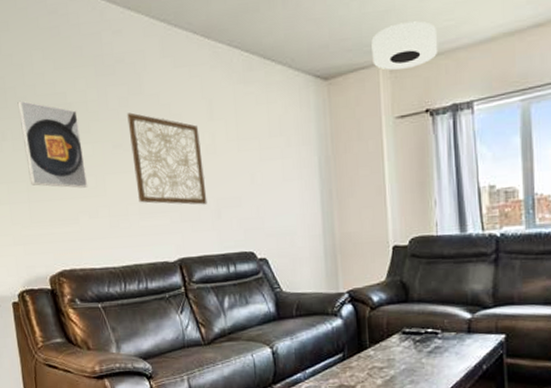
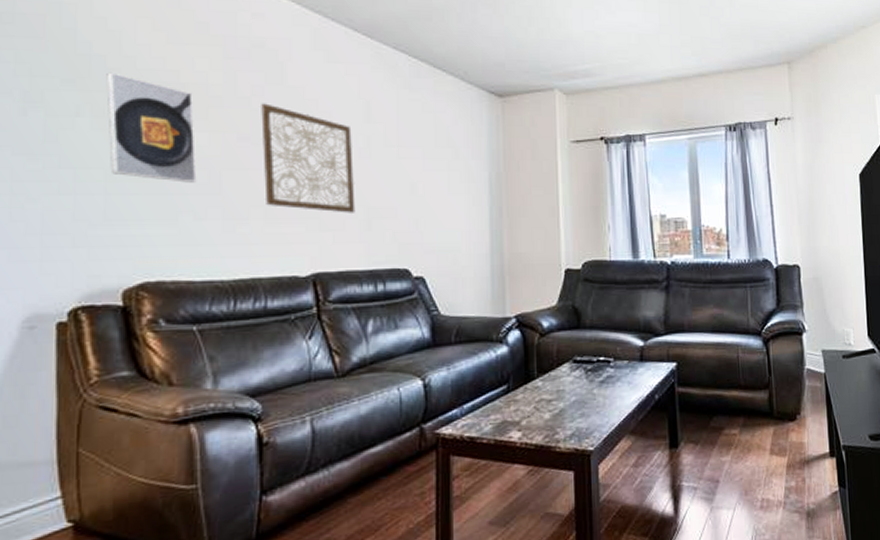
ceiling light: present [371,21,438,70] -> none [549,54,613,97]

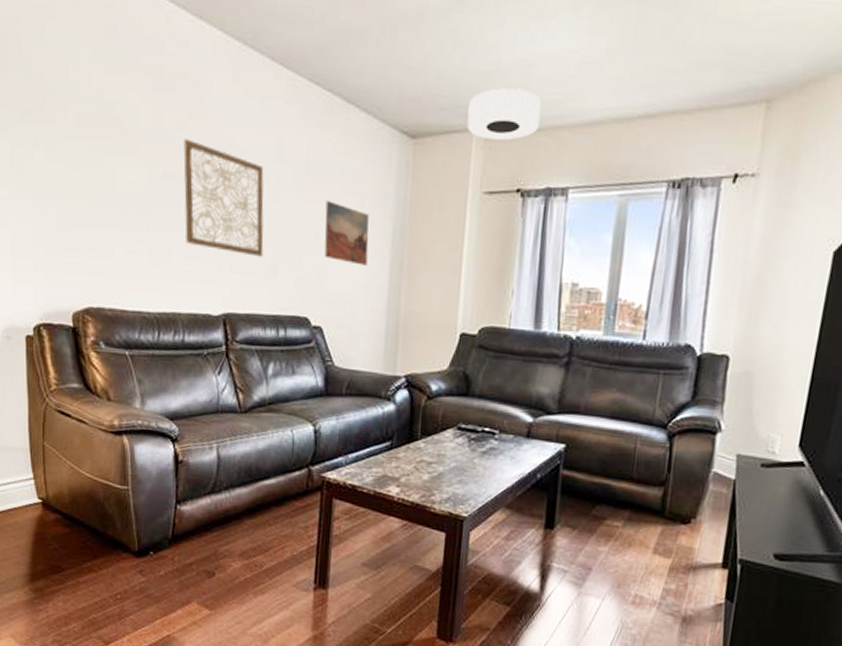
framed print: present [106,72,197,183] -> none [57,104,129,217]
wall art: none [419,155,467,214] -> present [324,200,369,266]
ceiling light: none [549,54,613,97] -> present [467,88,541,140]

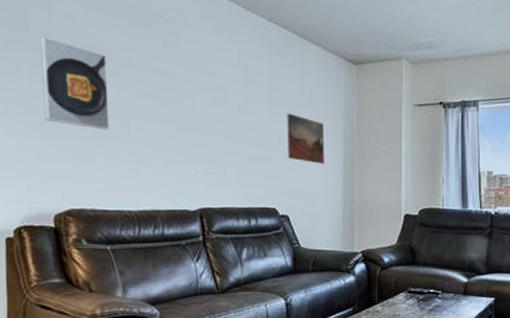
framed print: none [57,104,129,217] -> present [40,36,110,130]
wall art: present [183,139,264,257] -> none [160,65,235,160]
ceiling light: present [467,88,541,140] -> none [398,28,453,66]

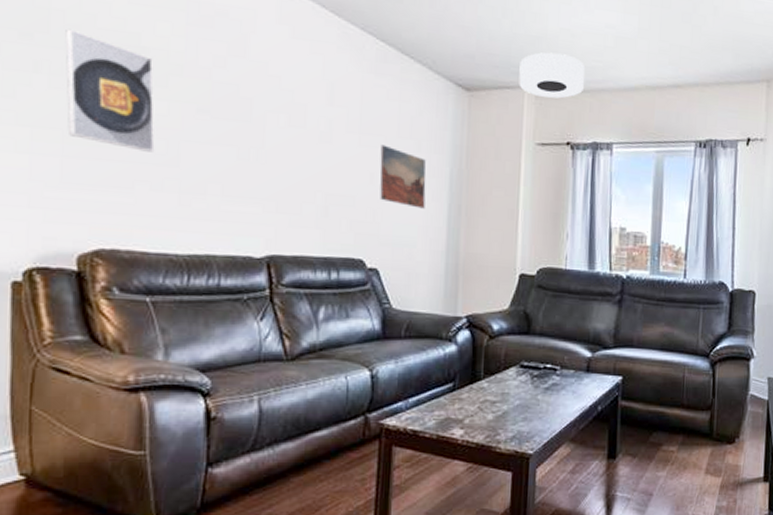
ceiling light: none [398,28,453,66] -> present [519,52,585,99]

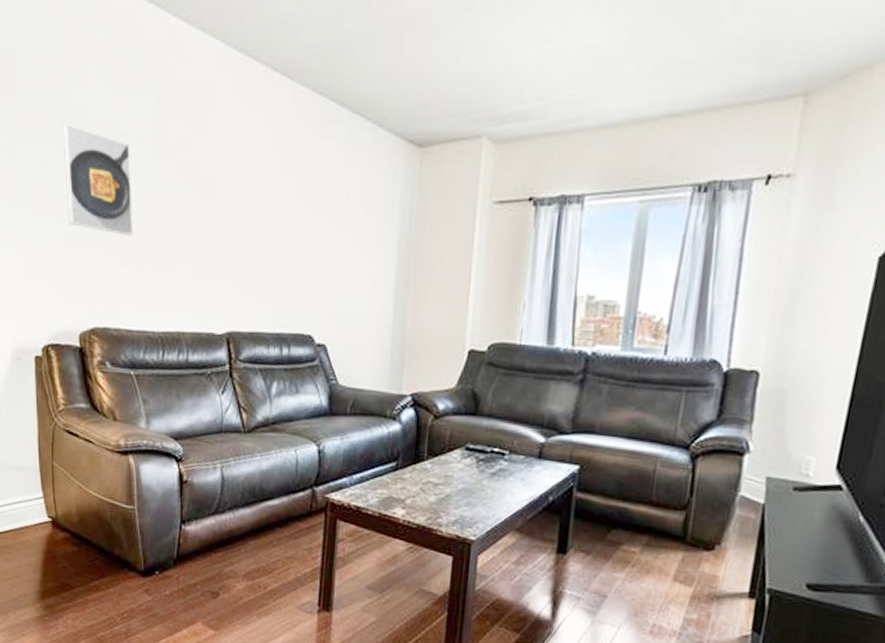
wall art: present [380,144,426,209] -> none [328,214,374,281]
ceiling light: present [519,52,585,99] -> none [476,91,556,146]

